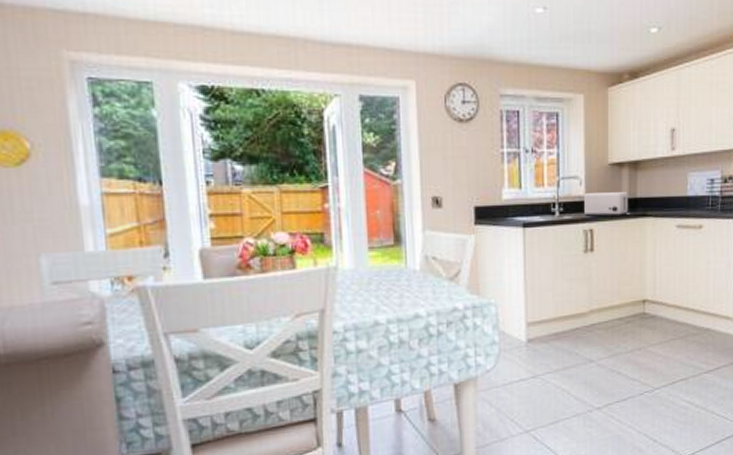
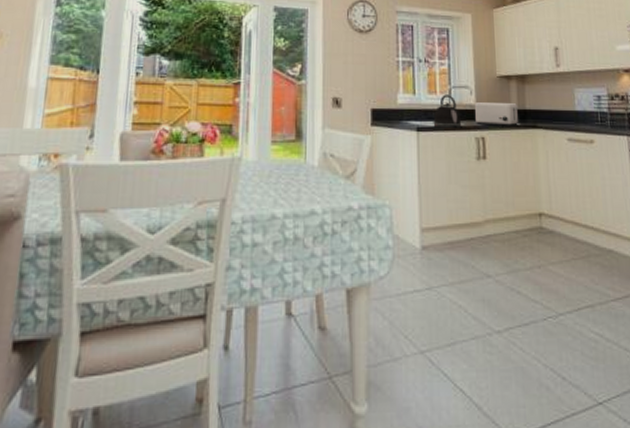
kettle: none [540,187,570,222] -> present [433,94,462,128]

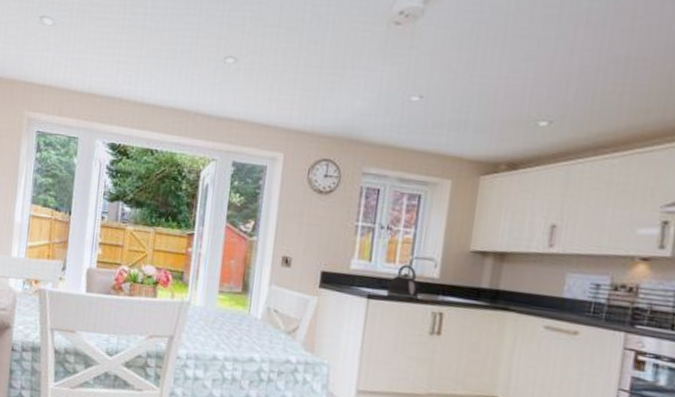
toaster: present [475,101,518,126] -> none [435,276,489,306]

